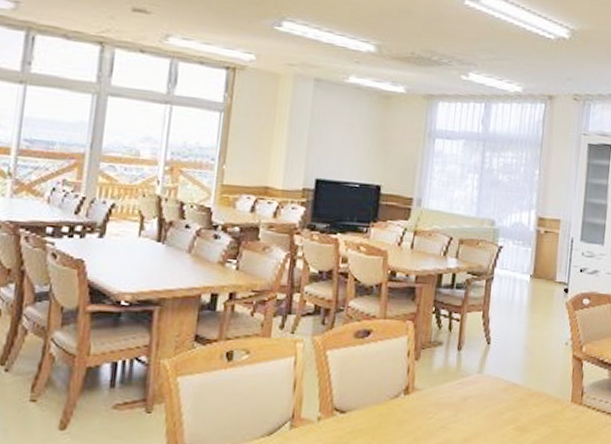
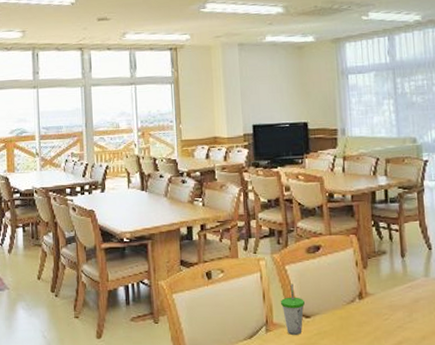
cup: none [313,372,342,433] -> present [280,283,305,335]

